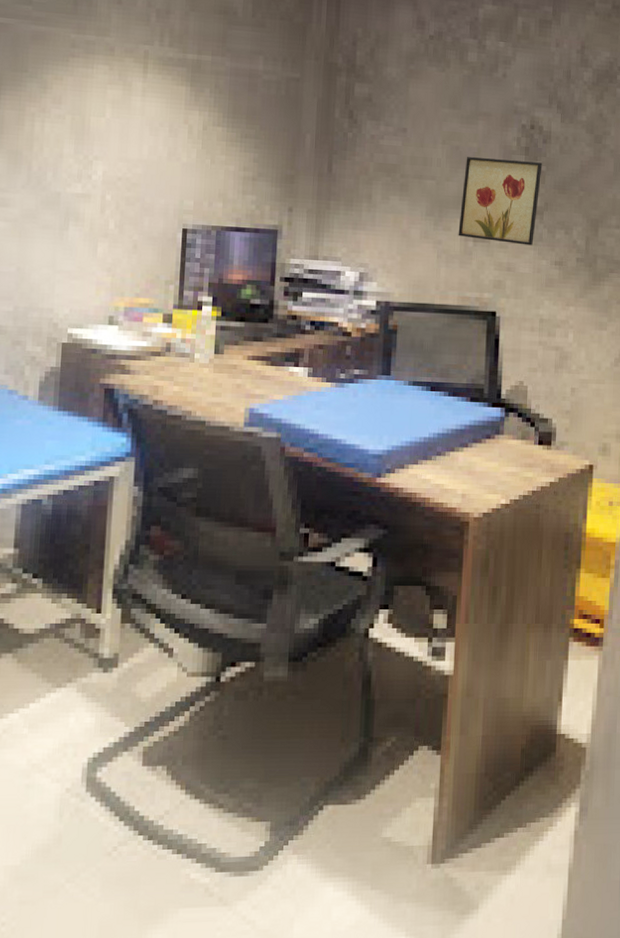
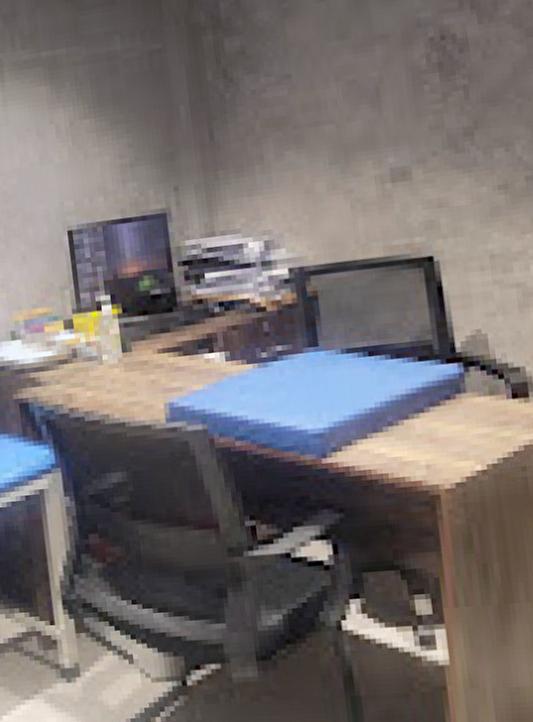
wall art: present [458,157,543,246] -> none [367,76,467,180]

